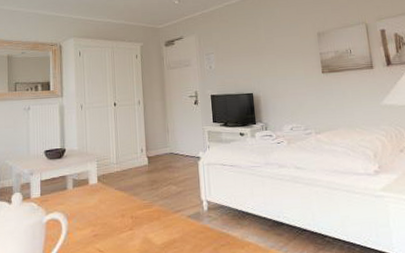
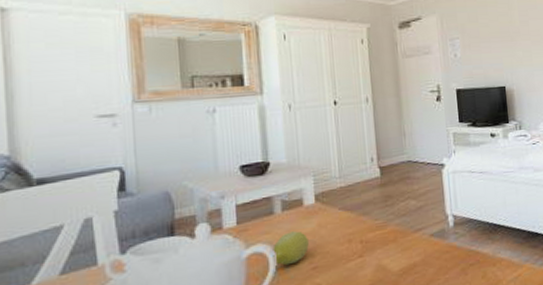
fruit: none [65,204,92,231] -> present [272,231,309,266]

